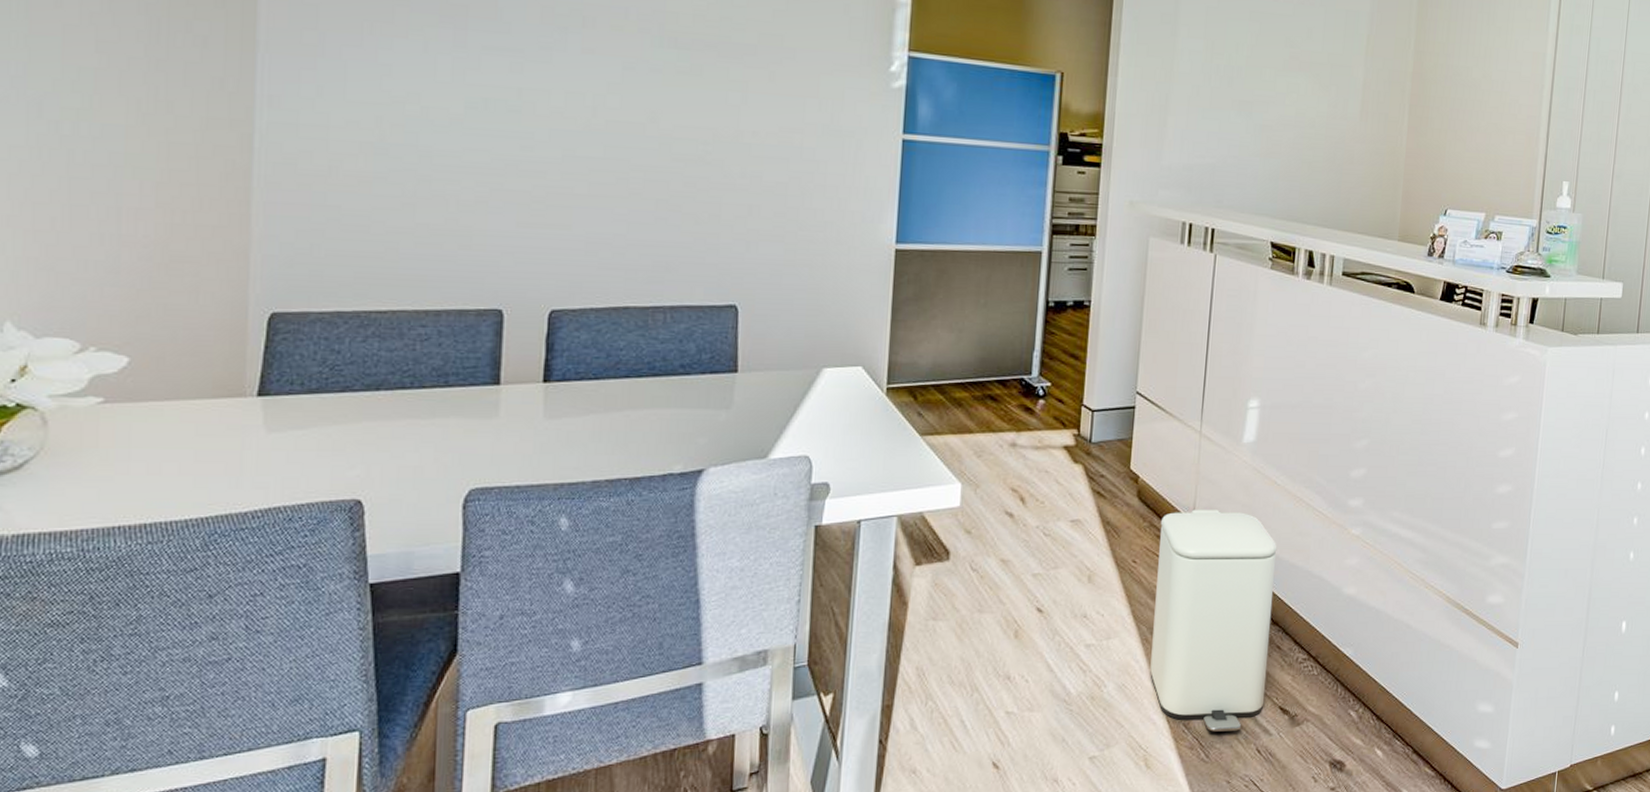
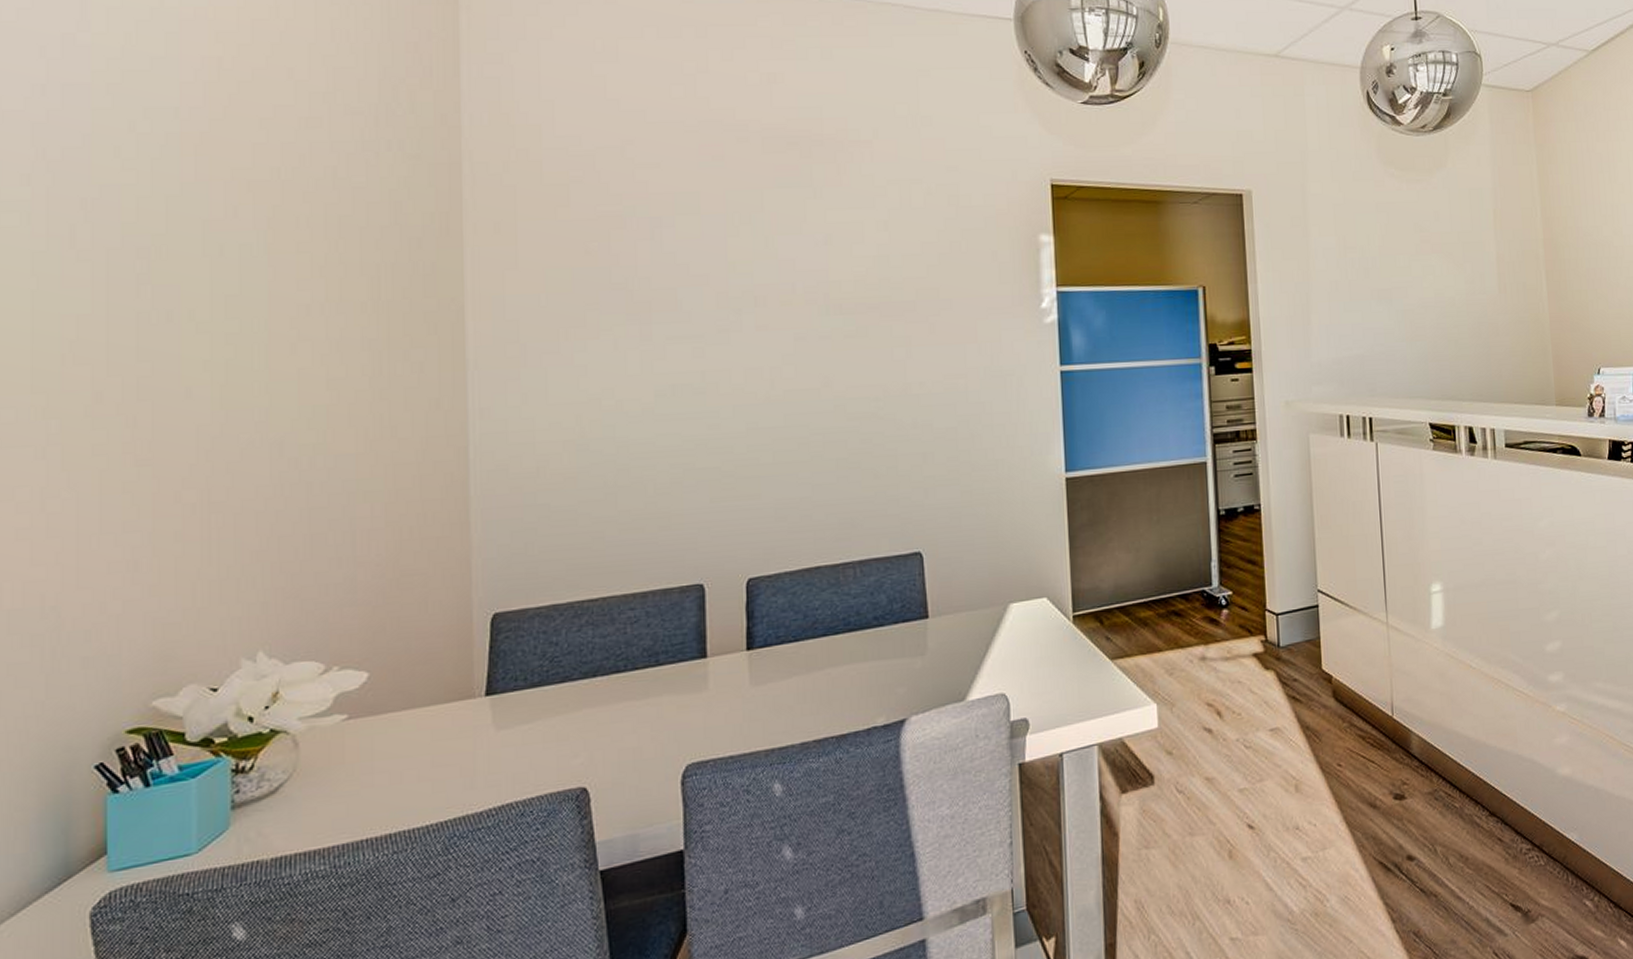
pedal bin: present [1150,509,1277,732] -> none [1360,701,1494,938]

